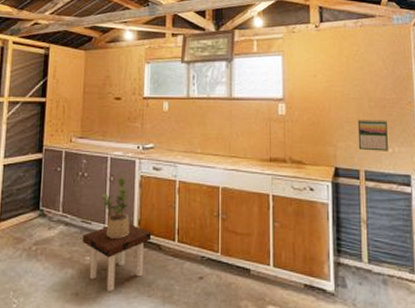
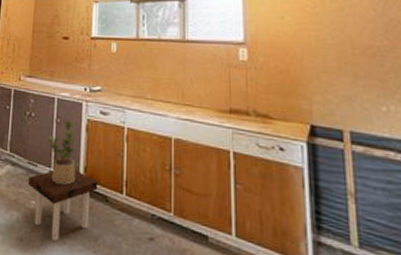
calendar: present [357,119,388,151] -> none [338,69,381,110]

